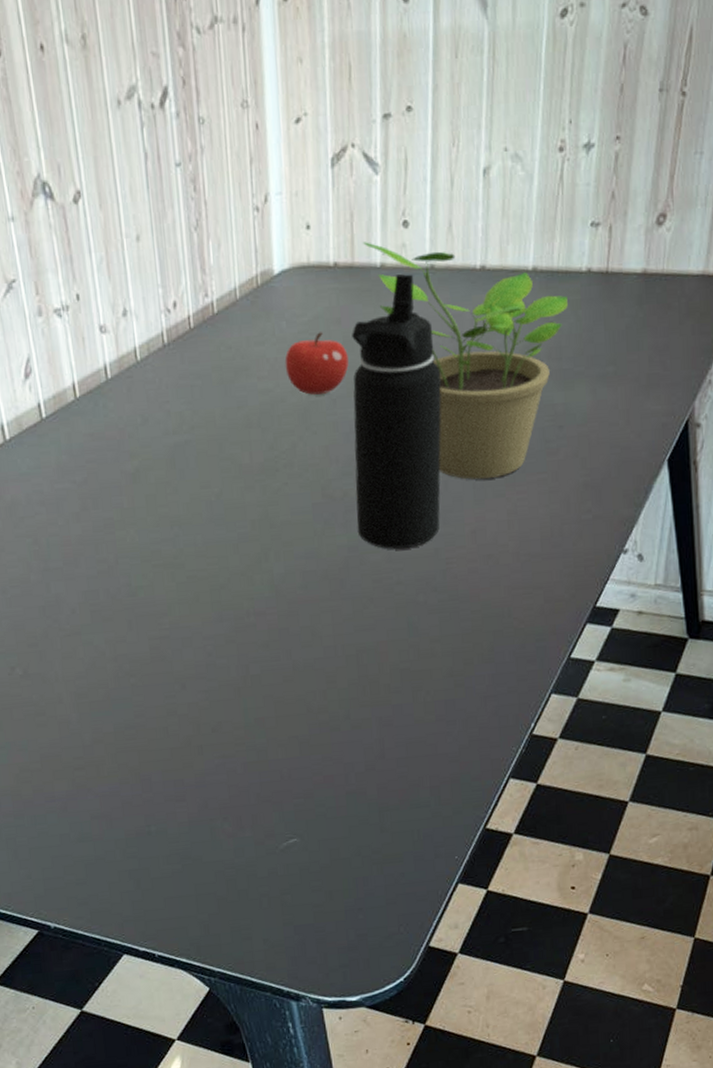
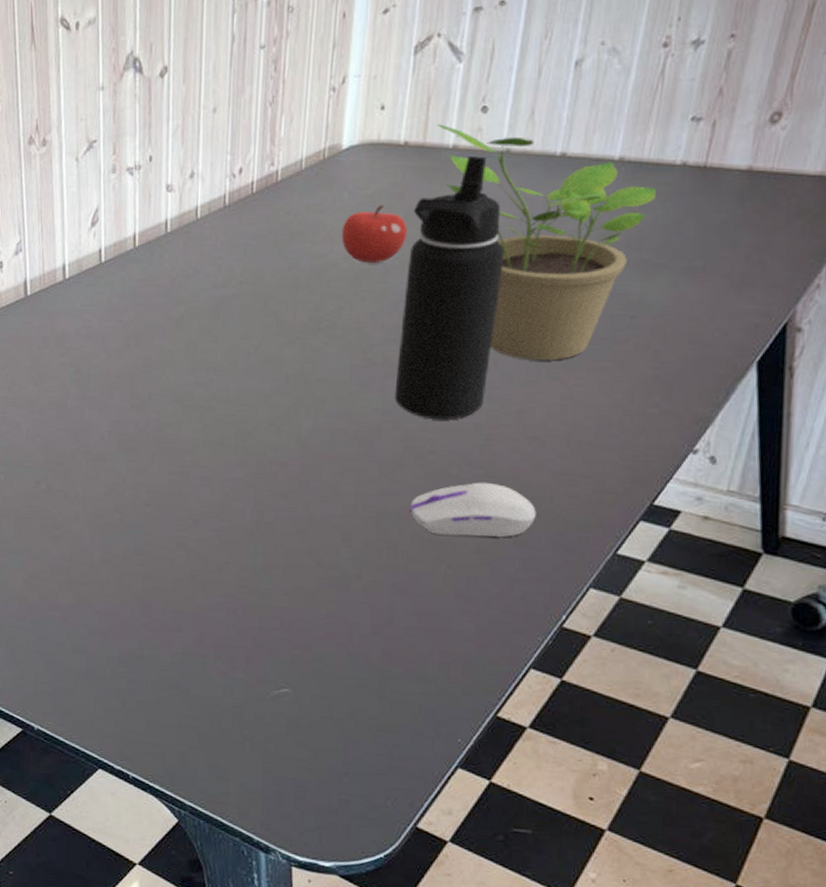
computer mouse: none [385,605,498,664] -> present [410,482,536,537]

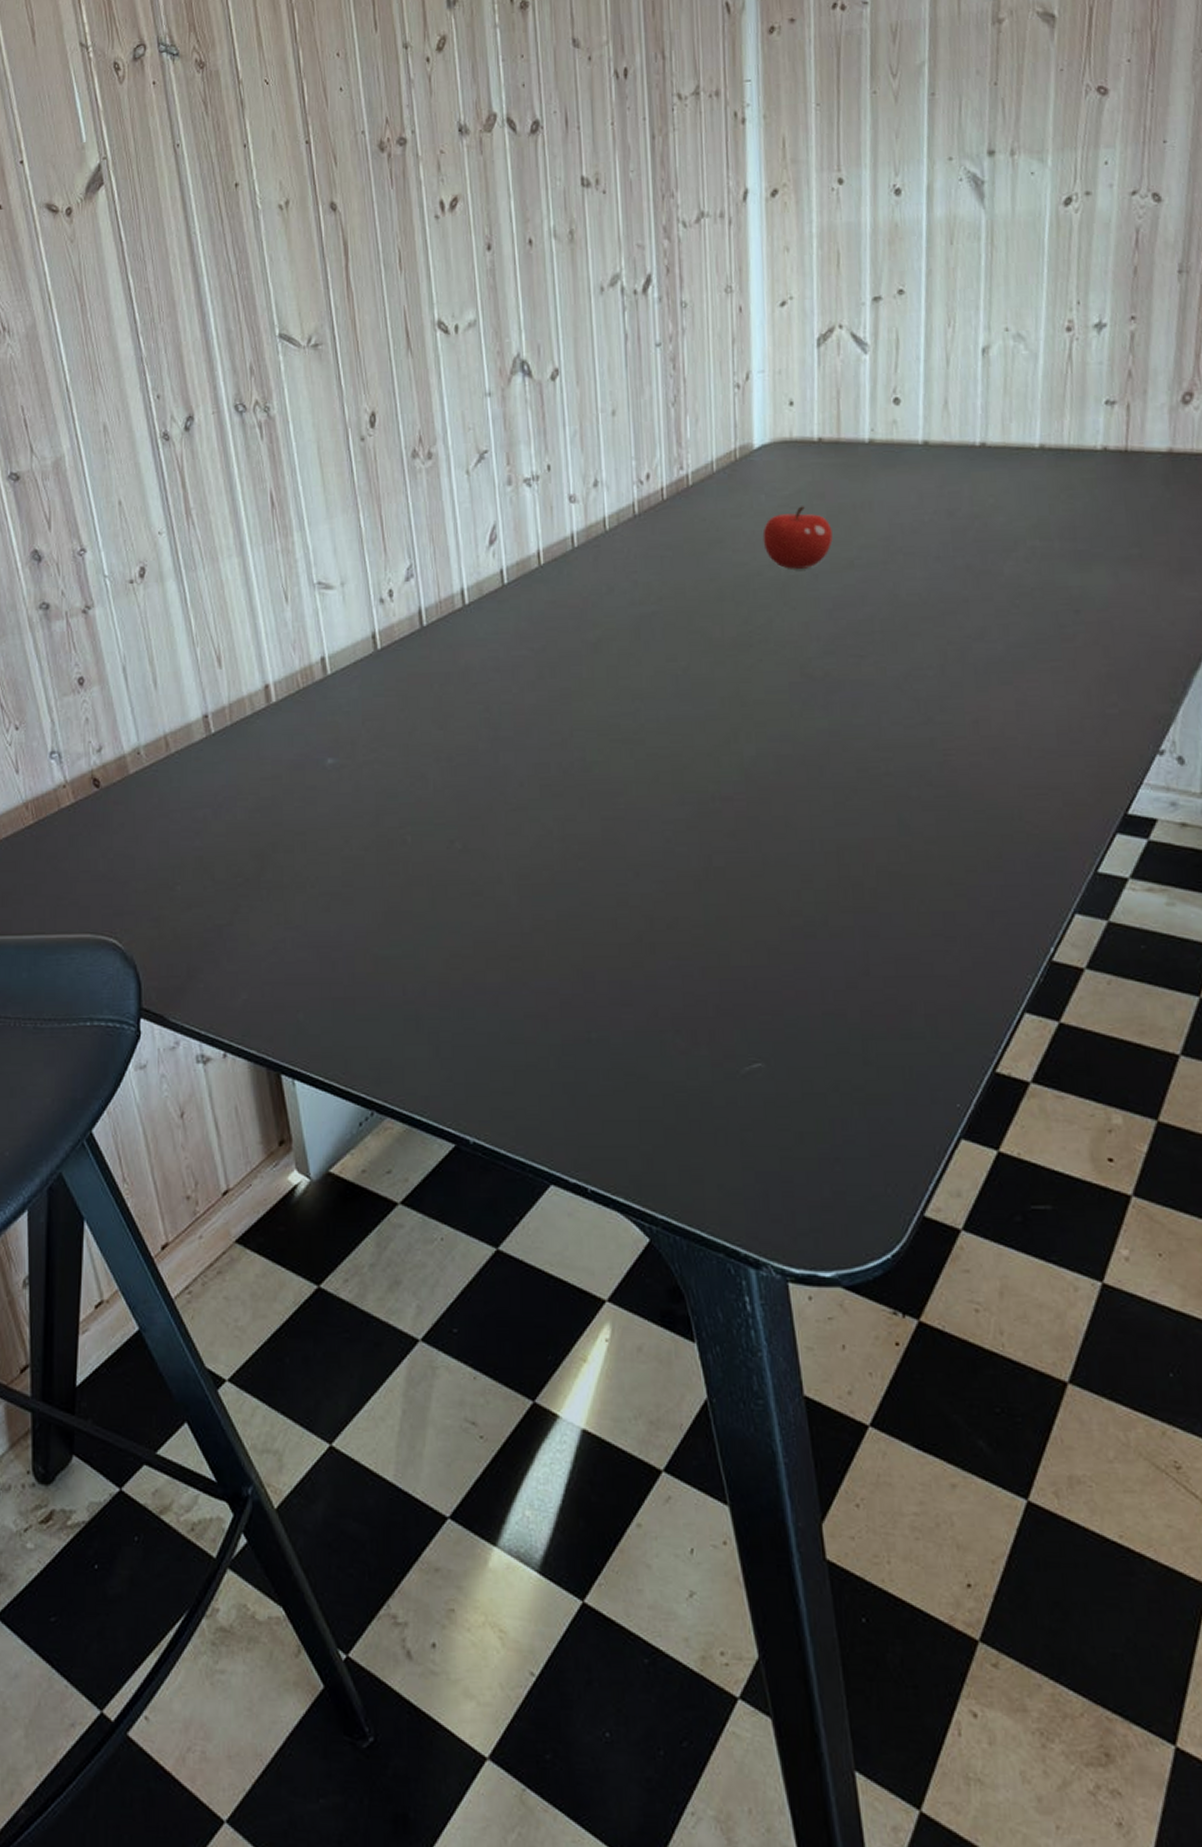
water bottle: present [394,156,505,420] -> none [836,450,937,737]
computer mouse: present [410,482,536,537] -> none [871,803,1007,867]
potted plant: present [437,124,656,361] -> none [850,418,1082,665]

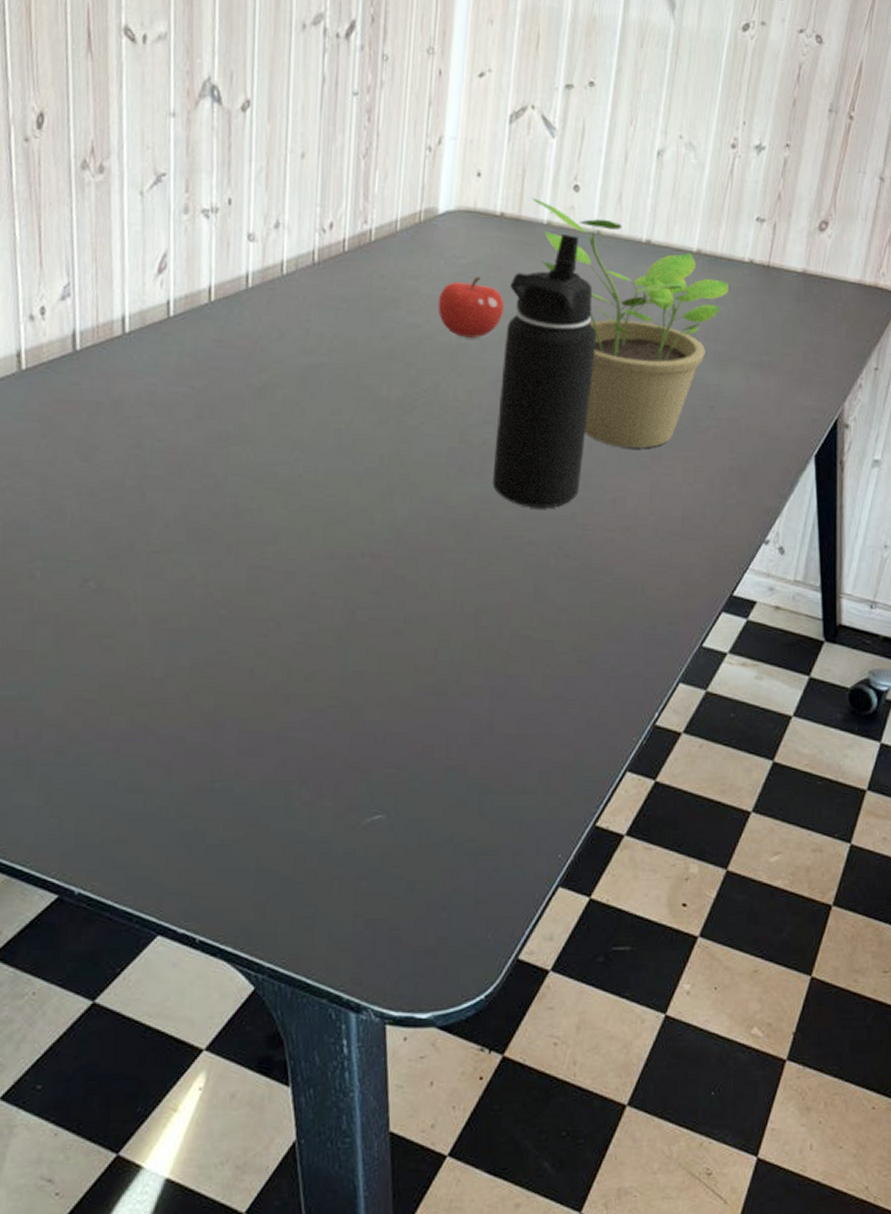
water bottle: none [836,450,937,737] -> present [492,234,597,508]
potted plant: none [850,418,1082,665] -> present [532,198,728,449]

